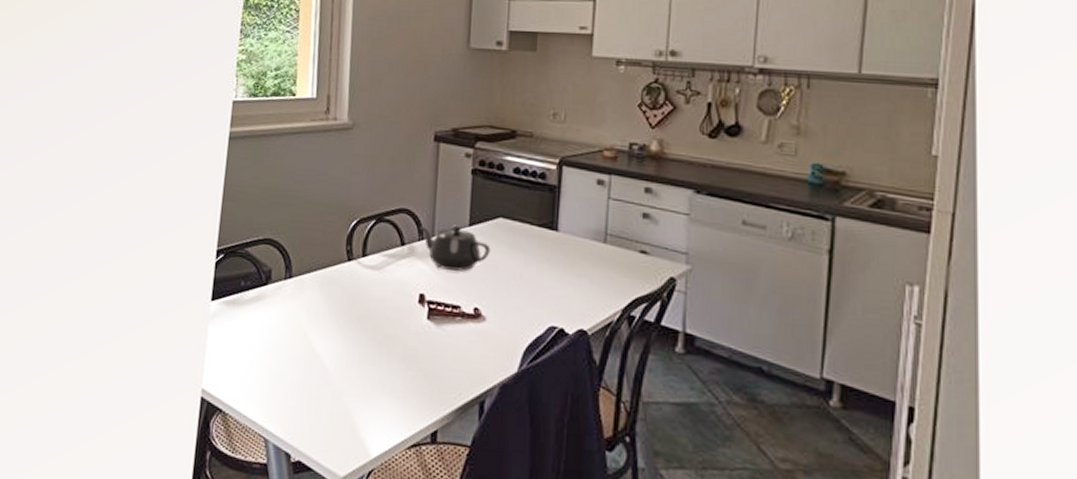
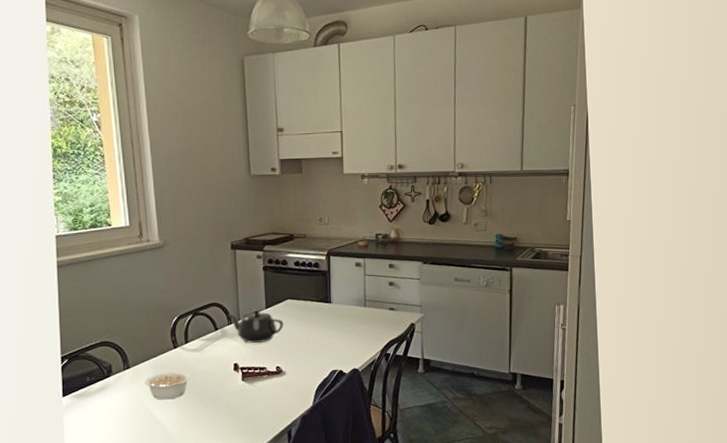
legume: none [307,290,363,328] -> present [144,371,190,400]

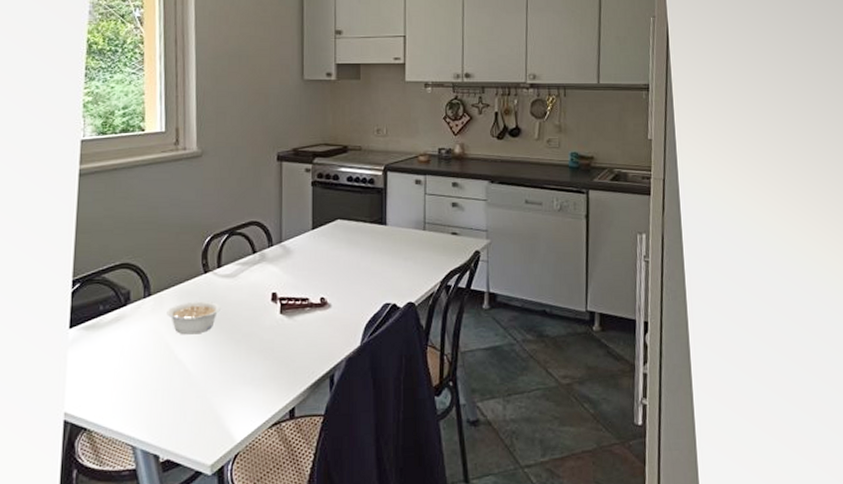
teapot: present [228,309,284,343] -> none [268,230,332,269]

